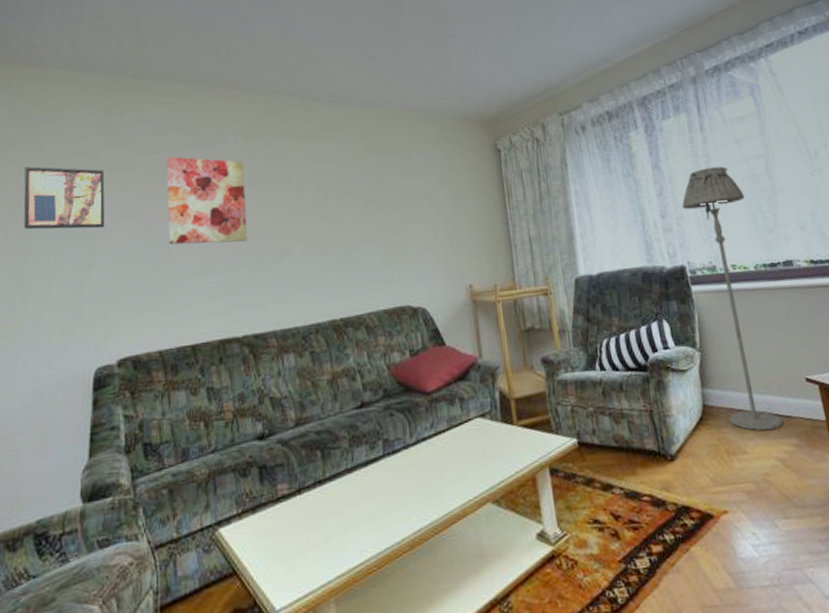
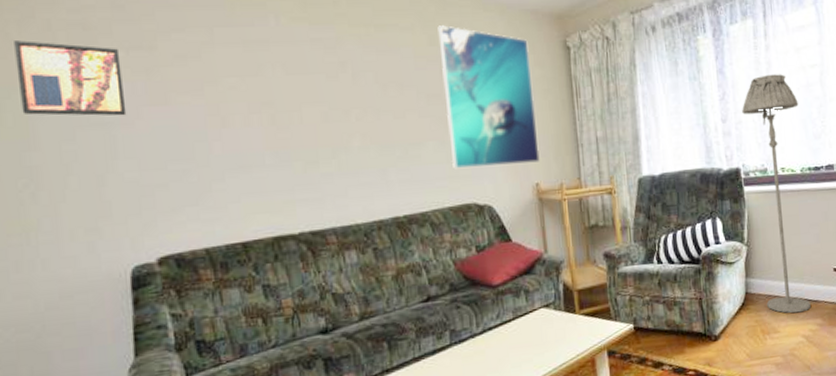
wall art: present [166,156,248,245] -> none [195,36,299,137]
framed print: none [375,135,473,272] -> present [438,25,540,169]

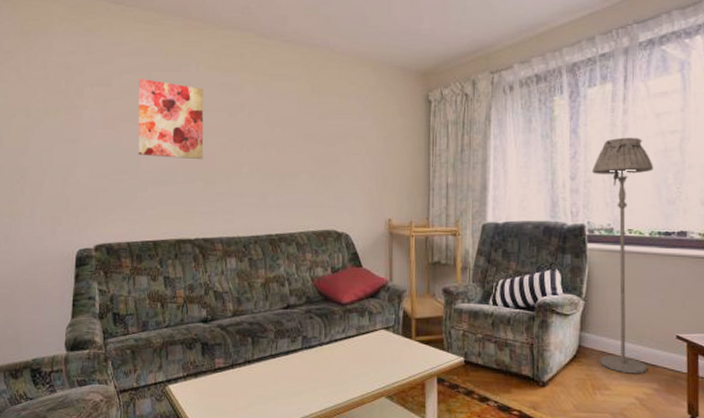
wall art: present [14,40,127,116] -> none [21,75,87,135]
wall art: none [195,36,299,137] -> present [138,77,204,160]
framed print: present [438,25,540,169] -> none [318,77,395,200]

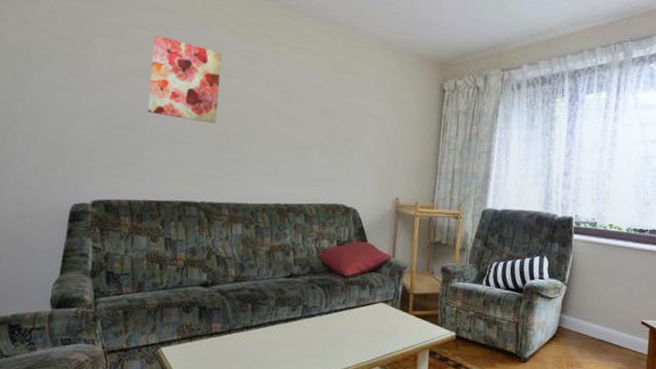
floor lamp: present [592,137,653,374] -> none [575,141,635,354]

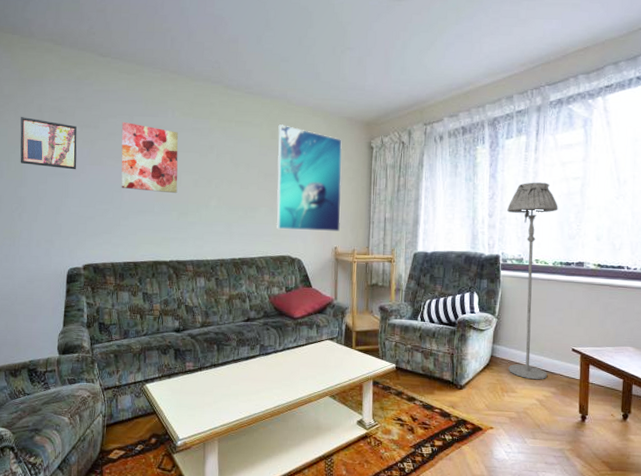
wall art: none [19,16,97,86] -> present [20,117,77,170]
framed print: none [330,55,412,181] -> present [276,124,342,231]
floor lamp: none [575,141,635,354] -> present [507,182,558,380]

